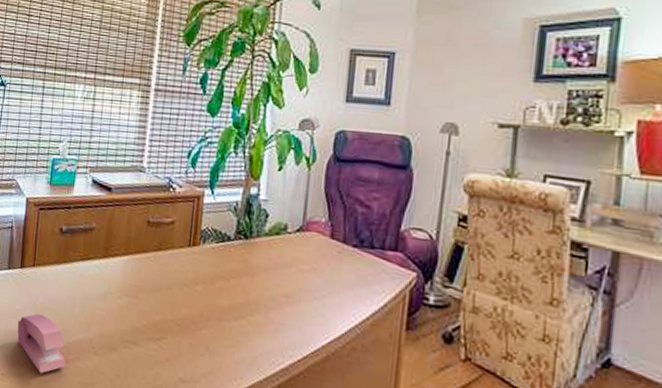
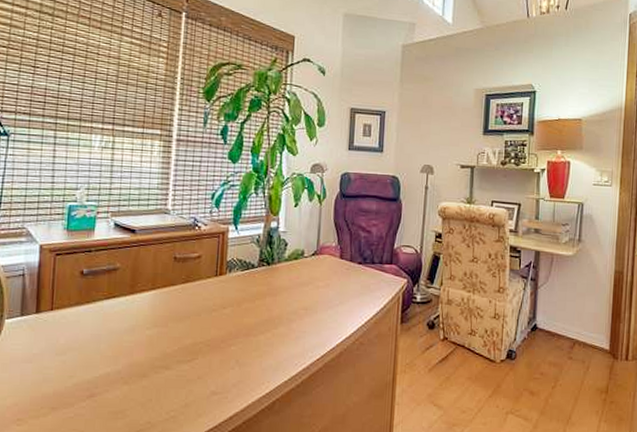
stapler: present [17,313,66,374] -> none [34,355,93,411]

